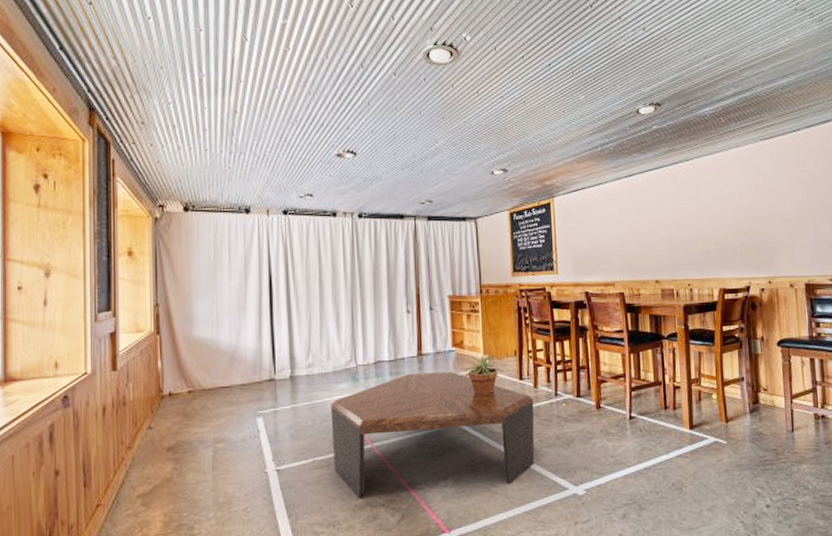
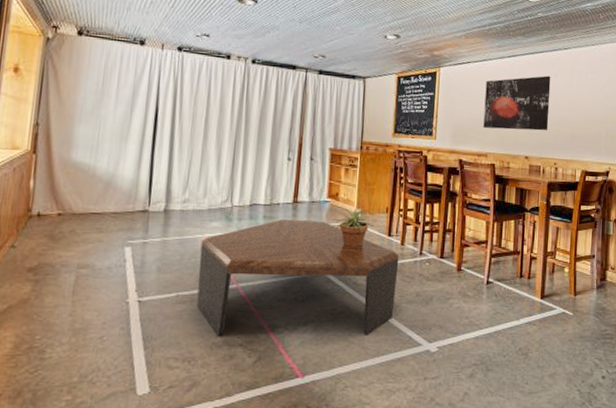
wall art: none [604,192,678,257] -> present [483,75,551,131]

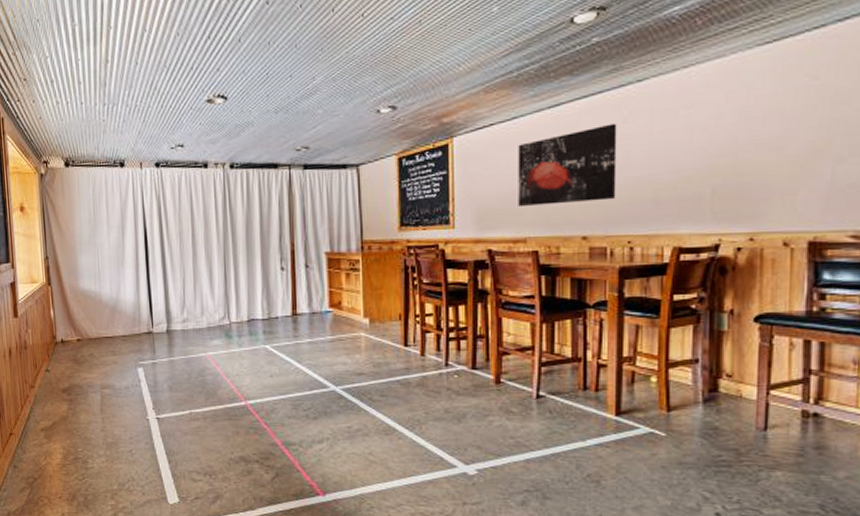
coffee table: present [196,220,399,337] -> none [205,334,420,456]
potted plant: present [332,207,374,247] -> none [336,316,386,359]

